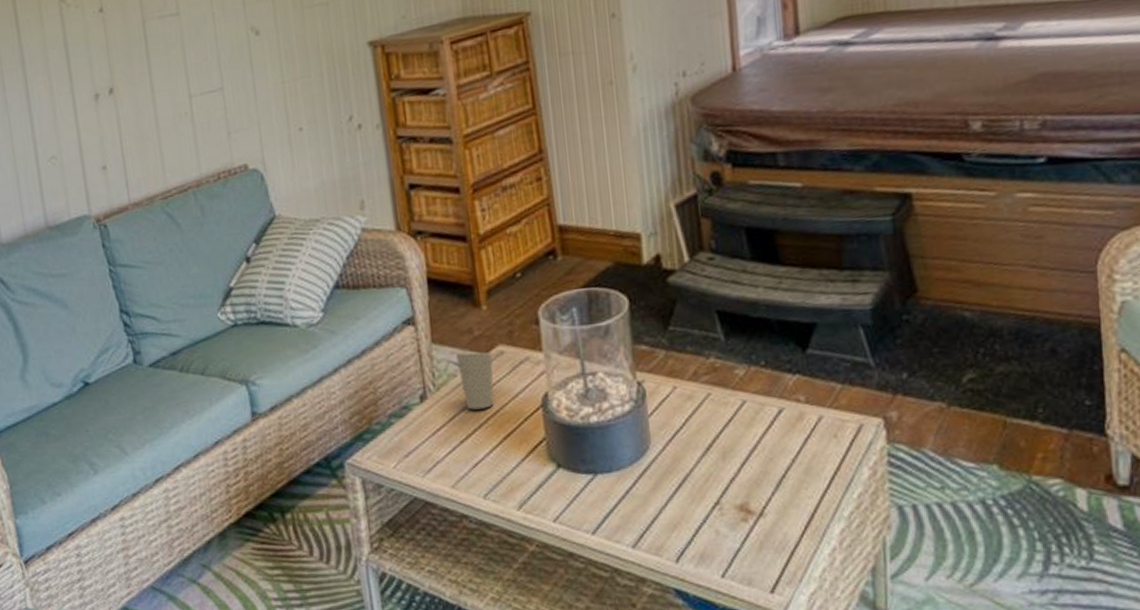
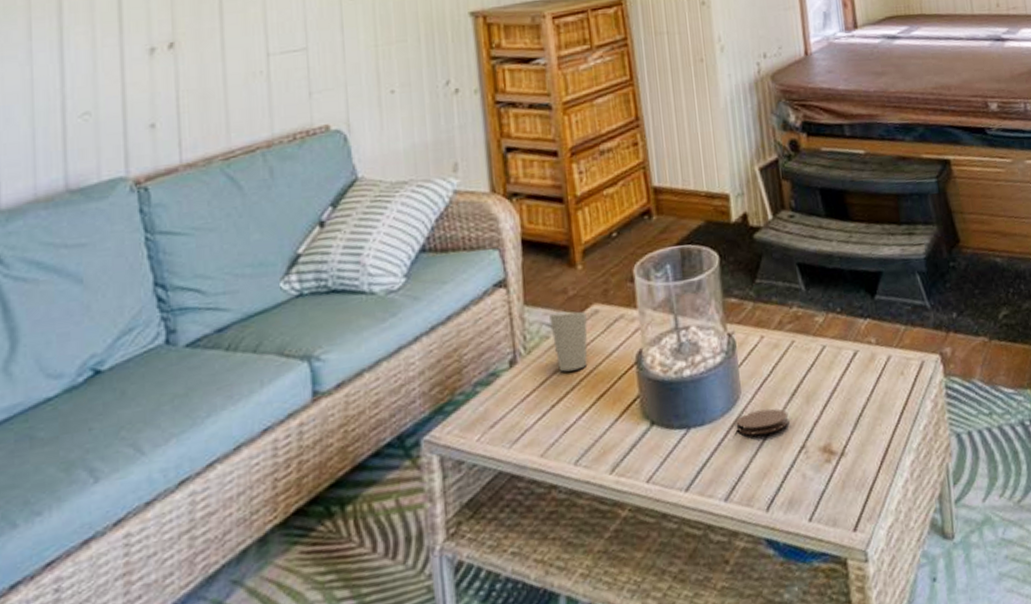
coaster: none [645,461,703,487] -> present [736,408,789,436]

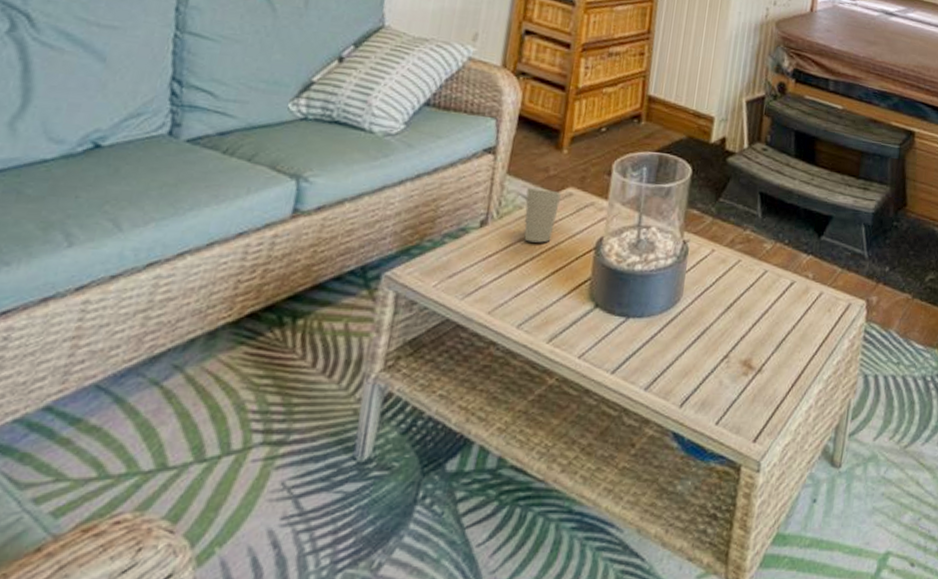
coaster: present [736,408,789,436] -> none [670,315,720,338]

